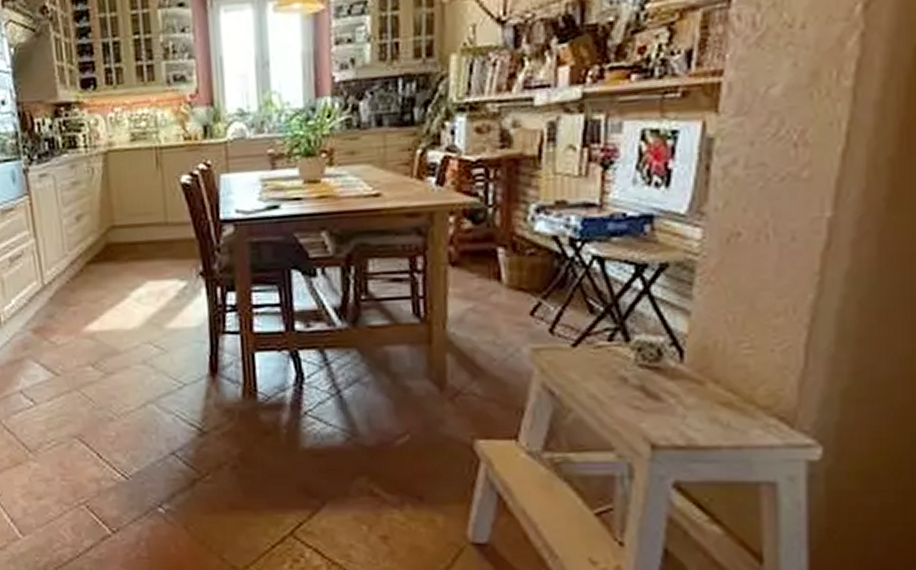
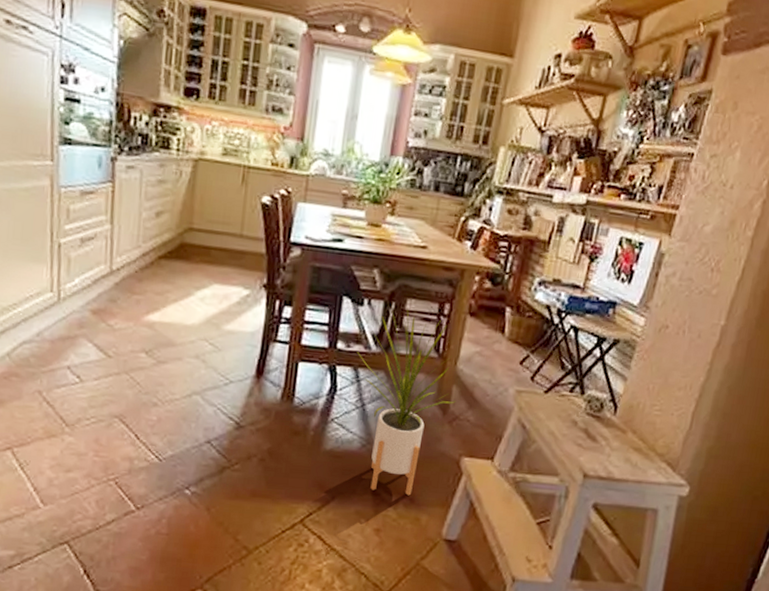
house plant: none [319,268,454,493] -> present [356,306,456,496]

